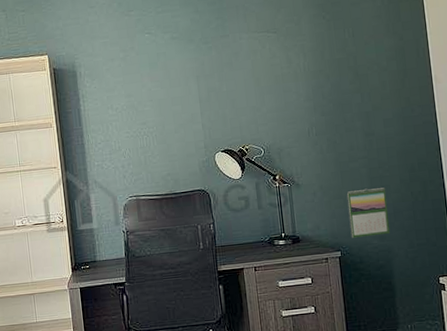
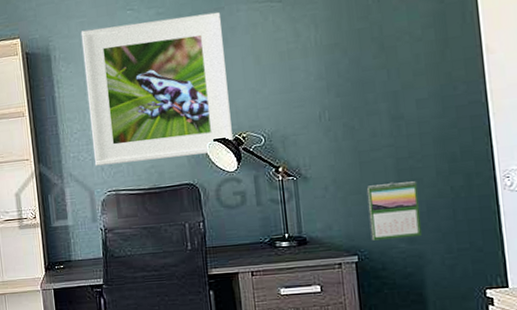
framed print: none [104,39,237,174] -> present [80,11,233,166]

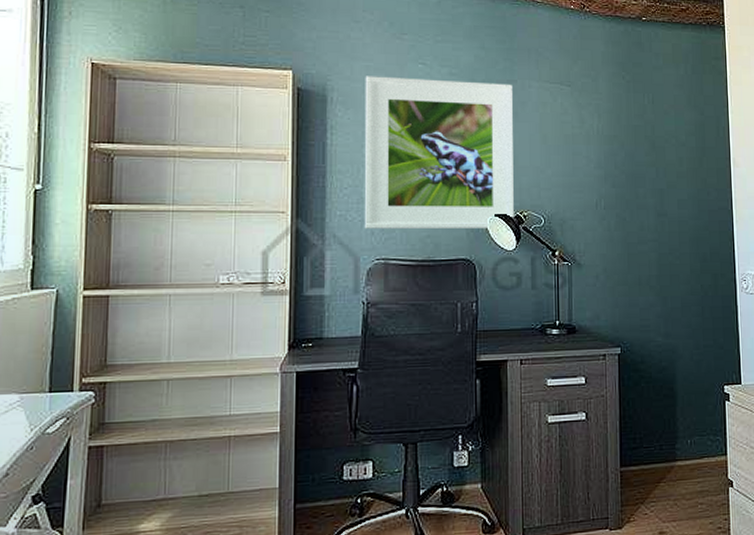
calendar: present [367,181,422,241] -> none [633,276,676,333]

